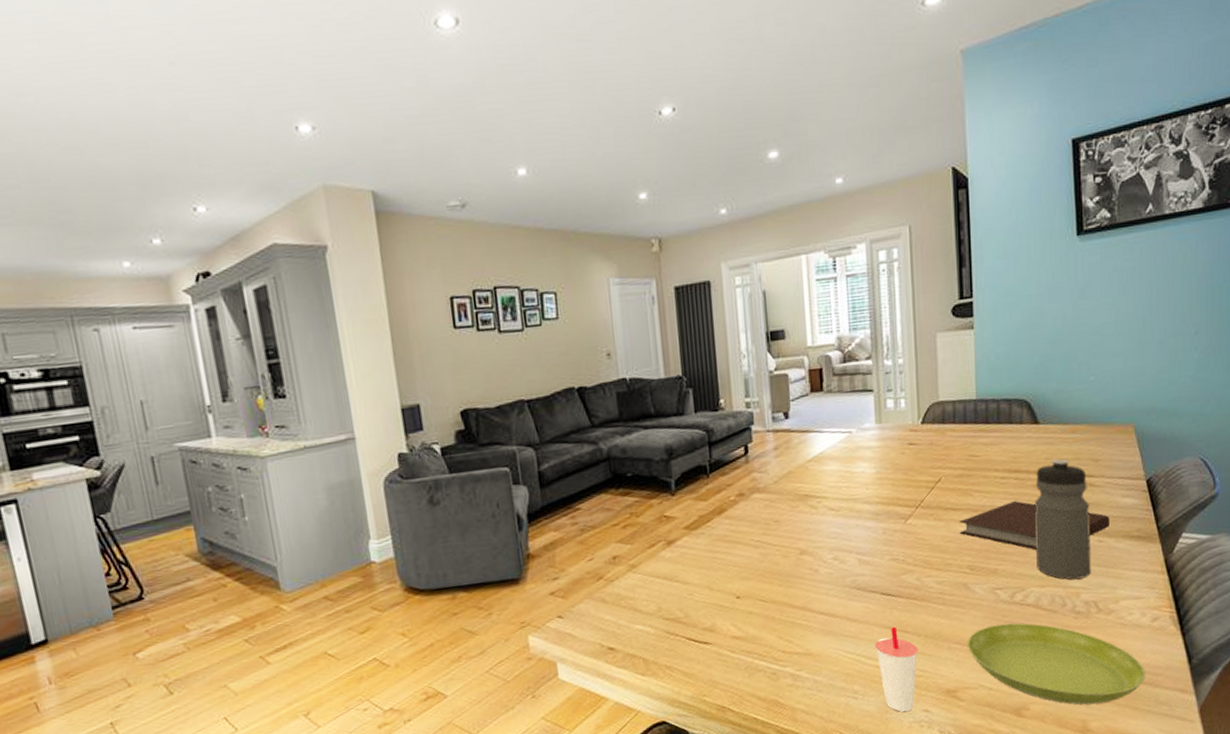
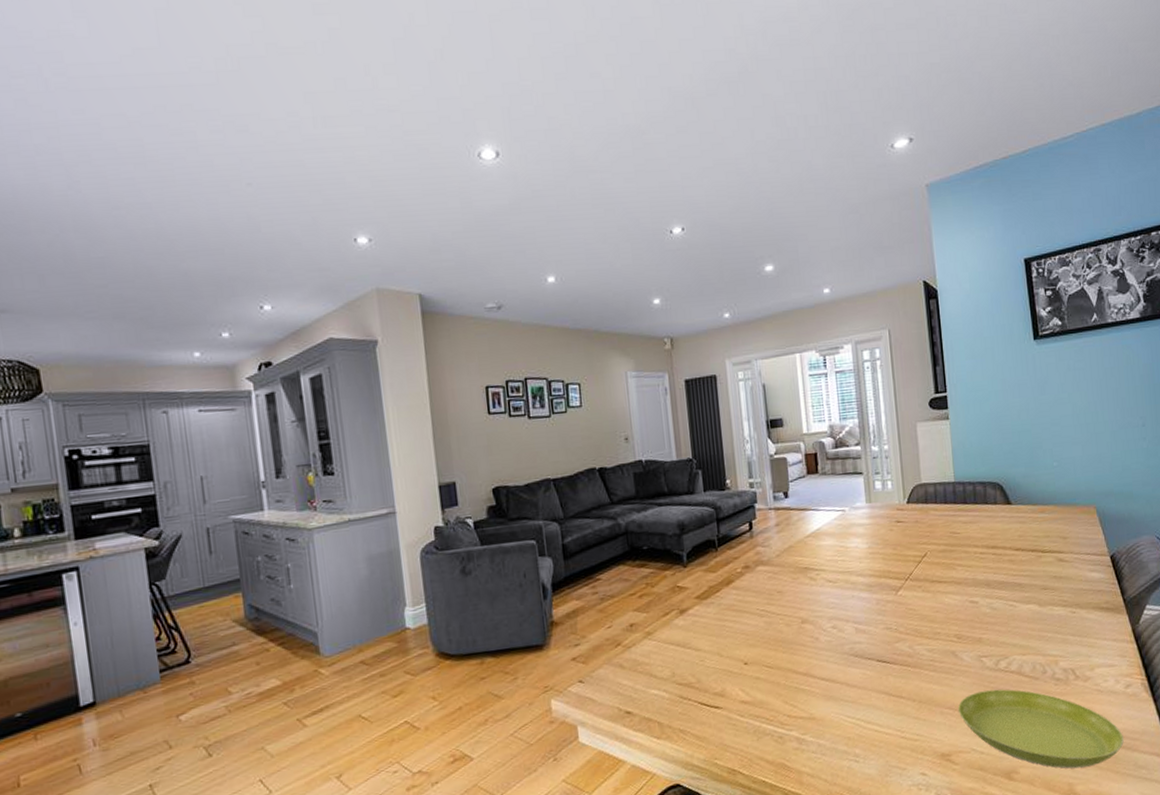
cup: present [874,626,918,713] -> none [873,692,914,776]
notebook: present [959,500,1109,550] -> none [945,574,1080,620]
water bottle: present [1034,458,1091,580] -> none [1011,536,1067,649]

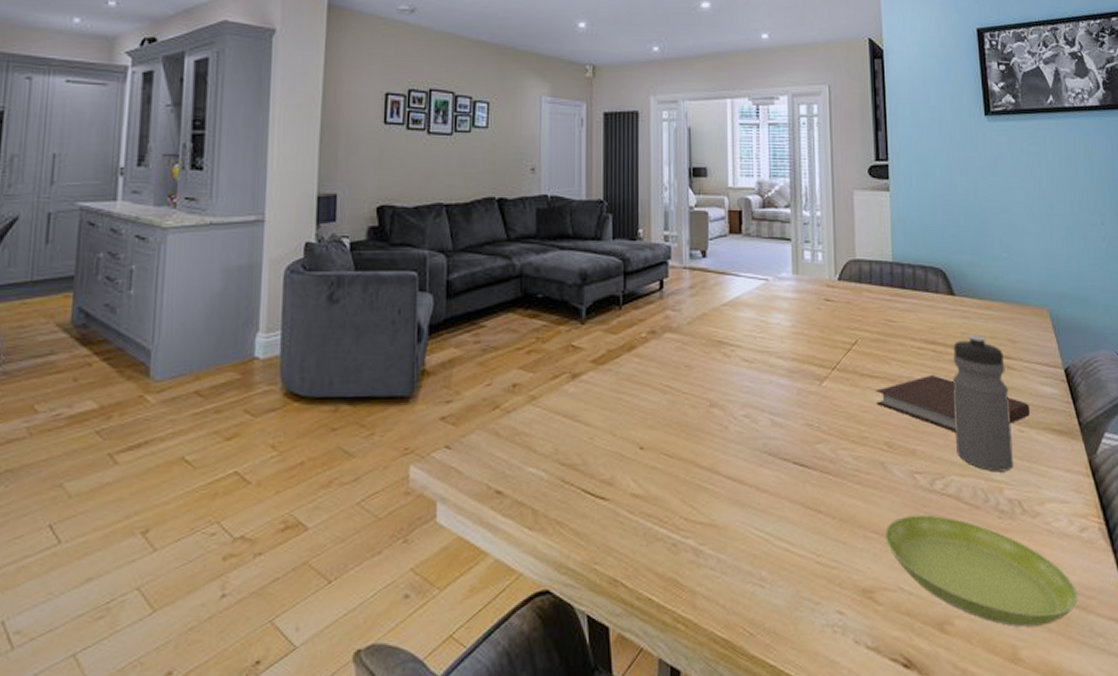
notebook: none [945,574,1080,620] -> present [876,374,1030,432]
water bottle: none [1011,536,1067,649] -> present [952,335,1013,472]

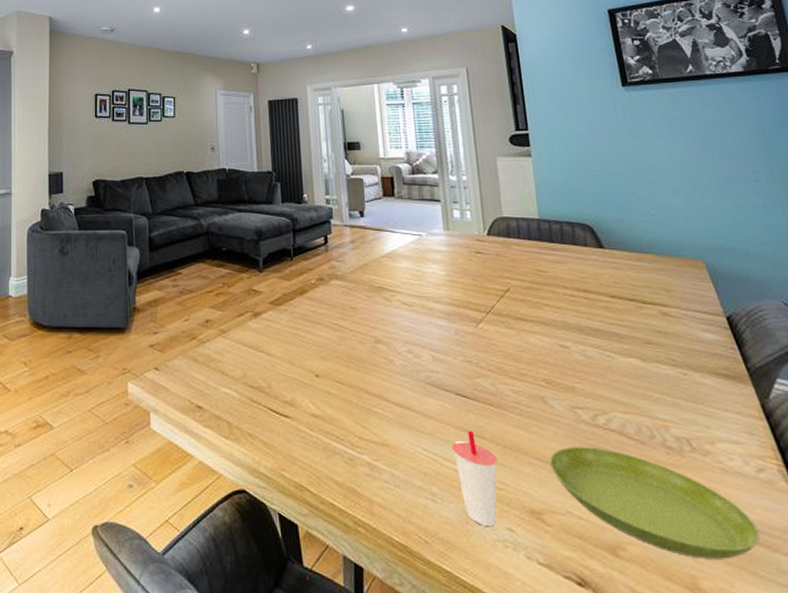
cup: none [785,503,832,612] -> present [452,430,498,527]
notebook: present [876,374,1030,432] -> none [531,319,692,373]
water bottle: present [952,335,1013,472] -> none [606,285,679,411]

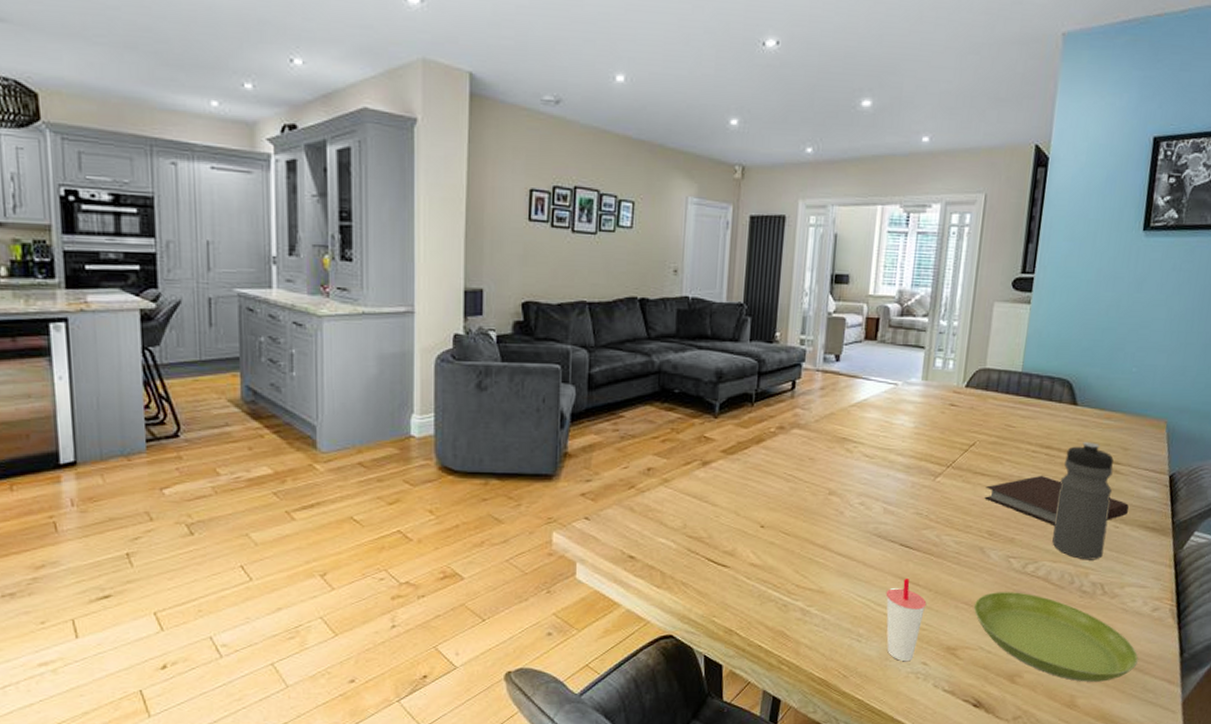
notebook: none [531,319,692,373] -> present [984,475,1129,525]
water bottle: none [606,285,679,411] -> present [1052,442,1114,560]

